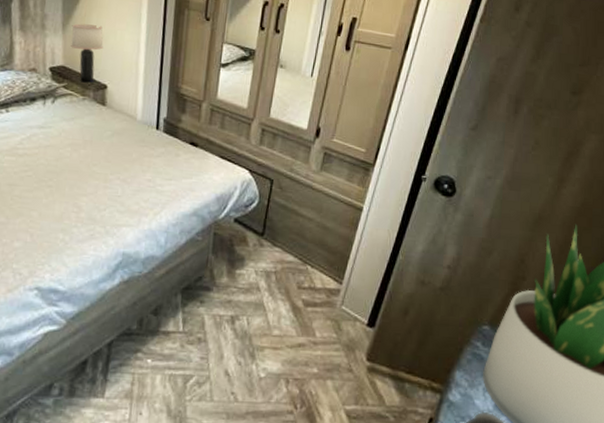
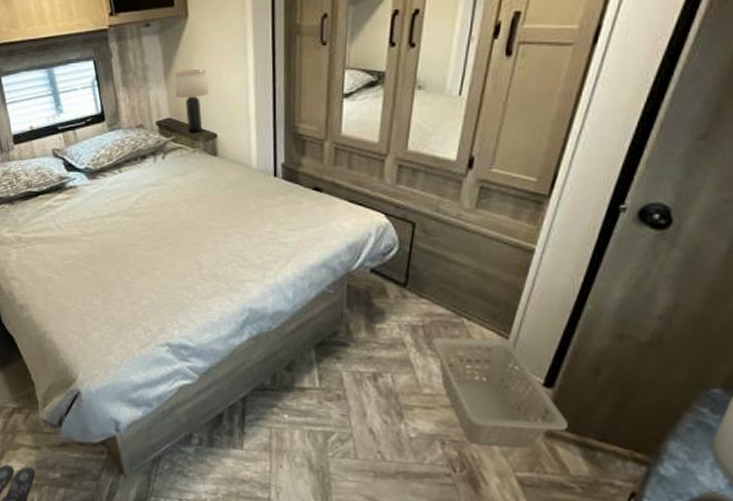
laundry basket: none [281,282,385,383] -> present [431,337,568,449]

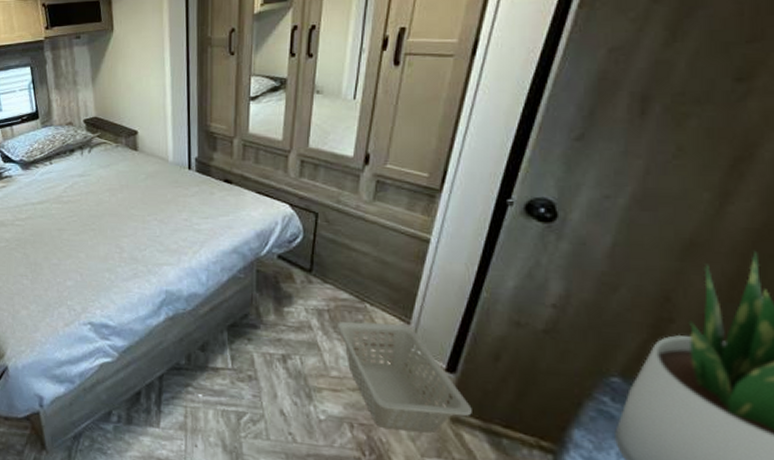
table lamp: present [174,69,209,134] -> none [100,75,131,131]

